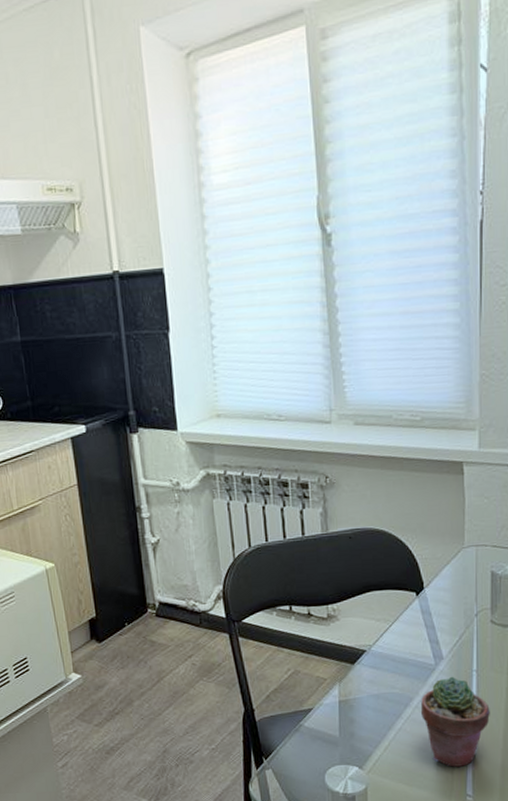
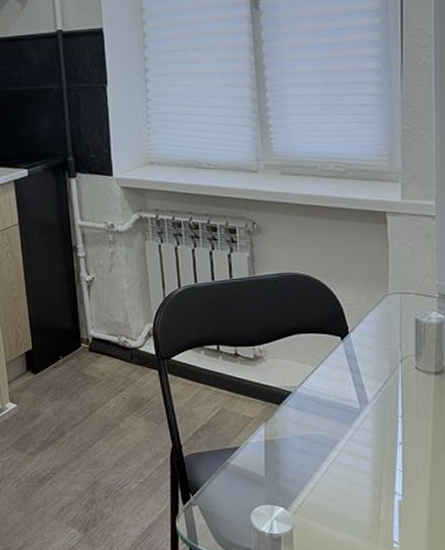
potted succulent: present [420,676,490,767] -> none [346,421,416,512]

